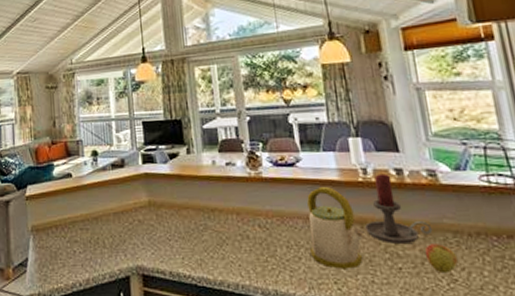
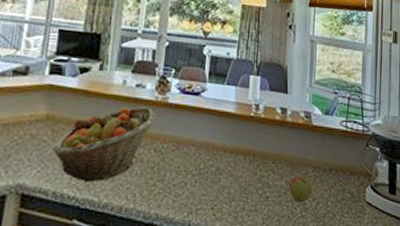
fruit basket: none [161,184,253,262] -> present [53,106,156,183]
kettle: present [307,186,364,269] -> none [195,117,244,196]
candle holder: present [365,173,433,245] -> none [247,111,299,176]

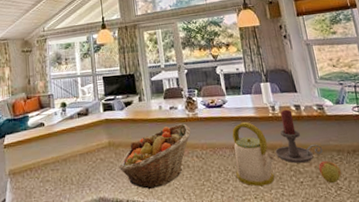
kettle: none [195,117,244,196] -> present [232,121,275,187]
candle holder: none [247,111,299,176] -> present [275,109,324,164]

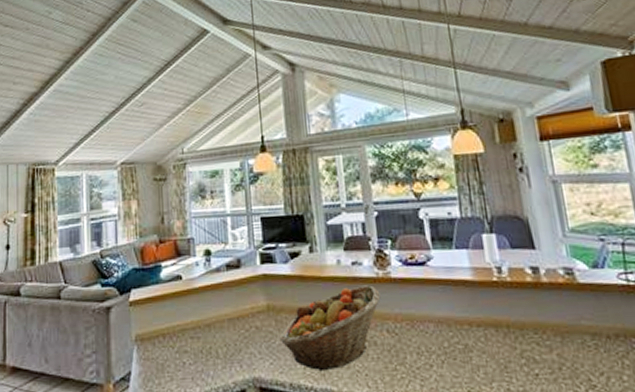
kettle: present [232,121,275,187] -> none [438,286,499,377]
candle holder: present [275,109,324,164] -> none [500,272,571,349]
apple: present [318,161,342,184] -> none [562,347,597,379]

